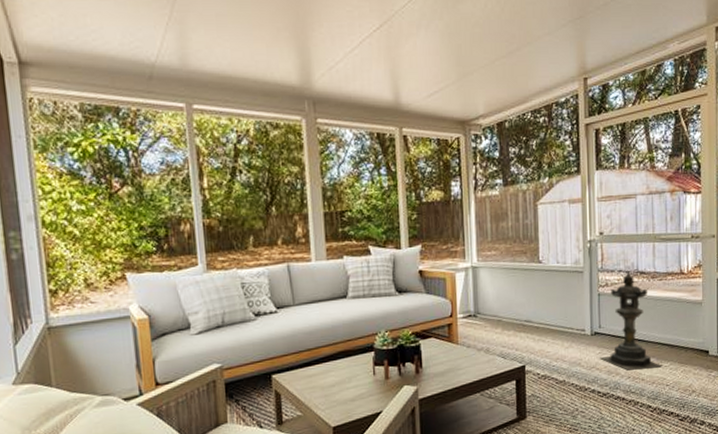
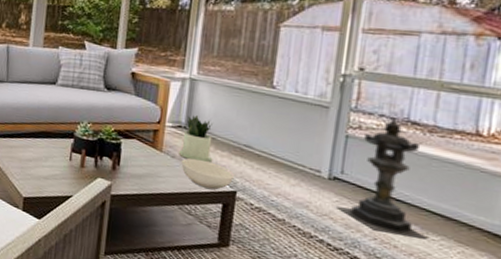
planter: none [472,302,502,347] -> present [178,115,213,163]
bowl: none [476,343,522,370] -> present [181,158,235,190]

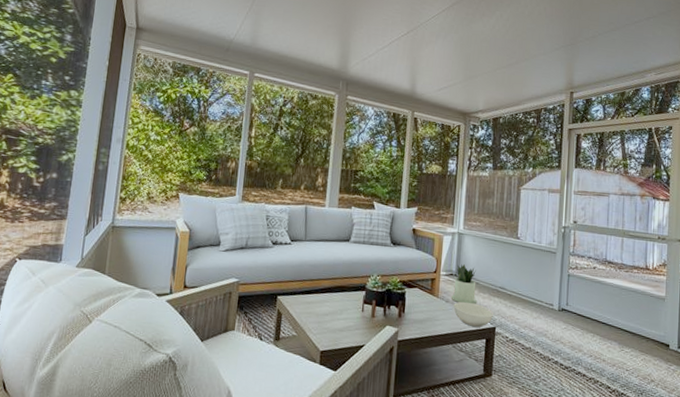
lantern: present [336,117,428,240] -> none [565,259,623,352]

